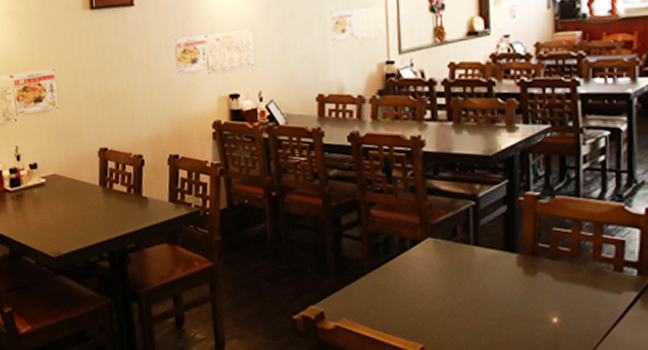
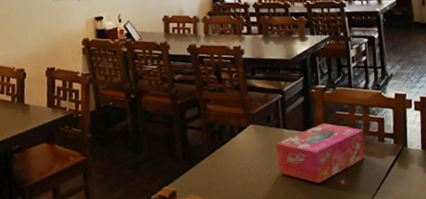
tissue box: none [462,242,592,320] -> present [276,123,365,184]

